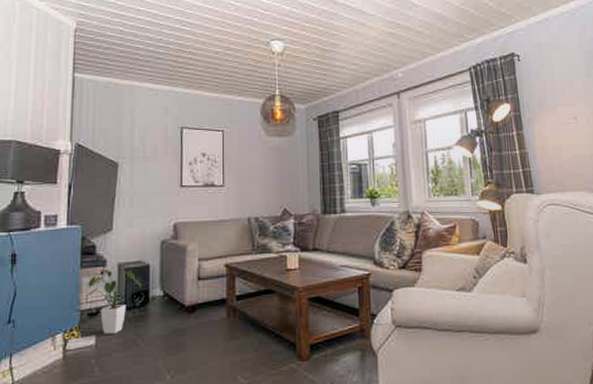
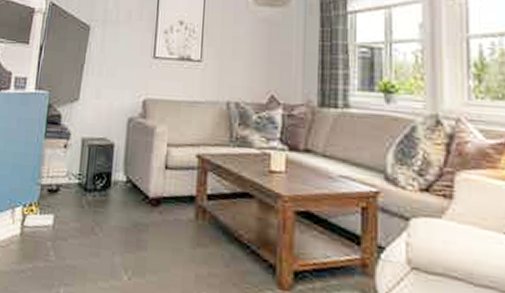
house plant: present [86,269,141,334] -> none [48,142,104,217]

